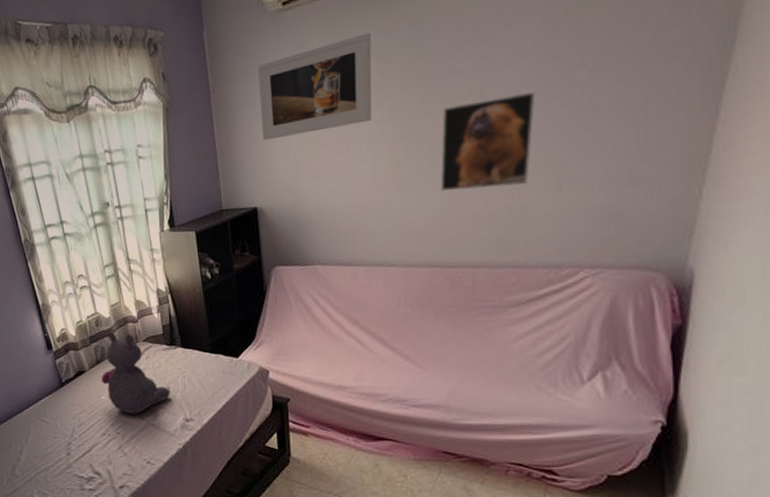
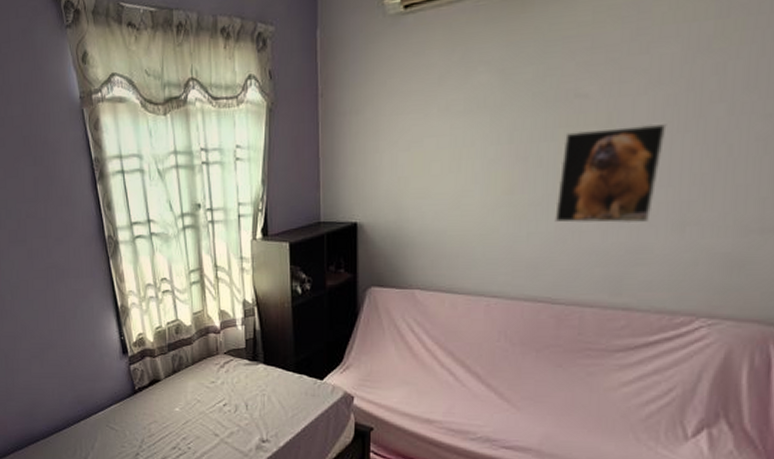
stuffed bear: present [101,332,170,415] -> none [176,342,247,430]
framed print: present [257,32,373,141] -> none [370,45,495,153]

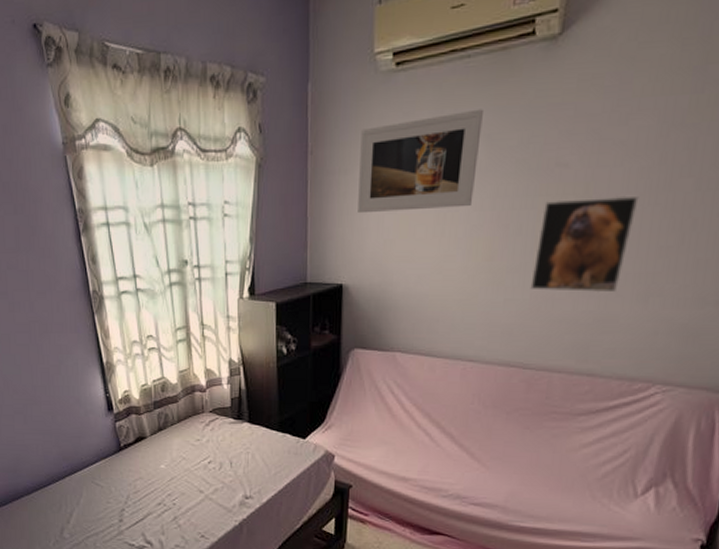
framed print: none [370,45,495,153] -> present [358,109,483,214]

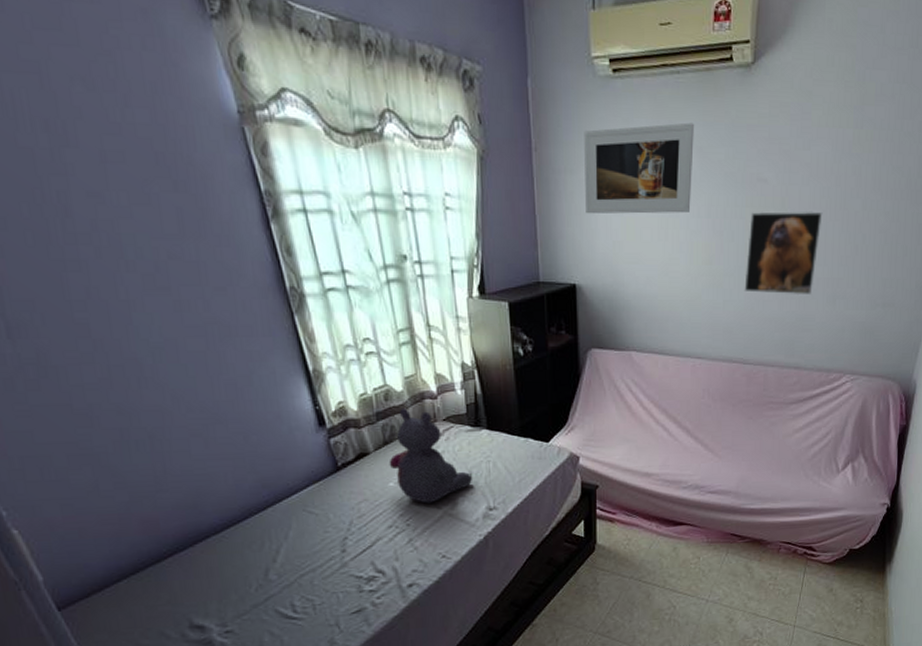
stuffed bear: none [161,400,232,487] -> present [389,409,472,504]

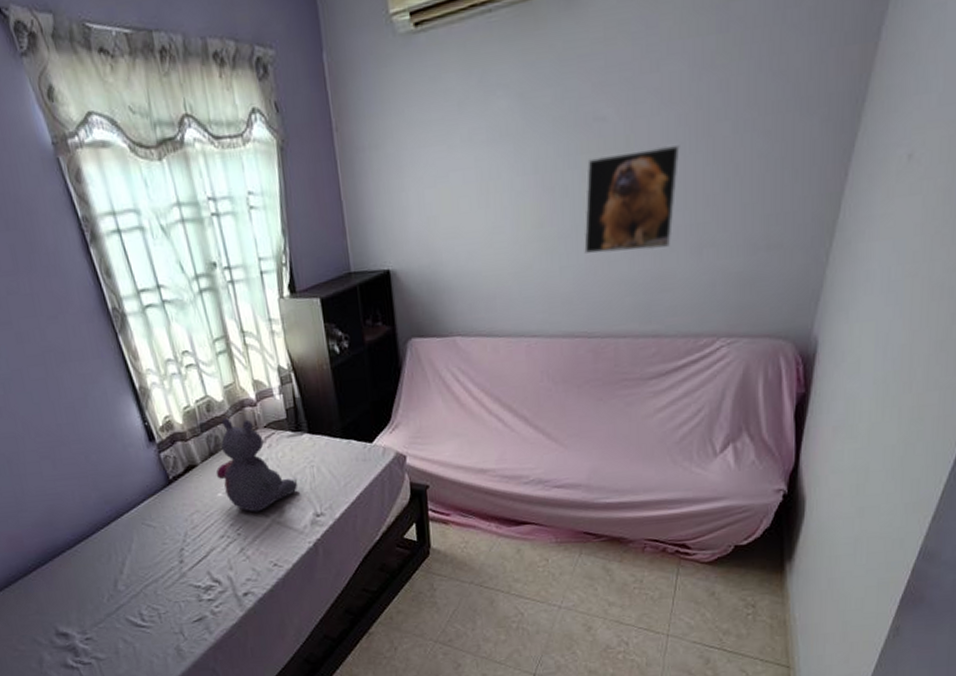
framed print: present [584,122,694,214] -> none [387,66,515,191]

